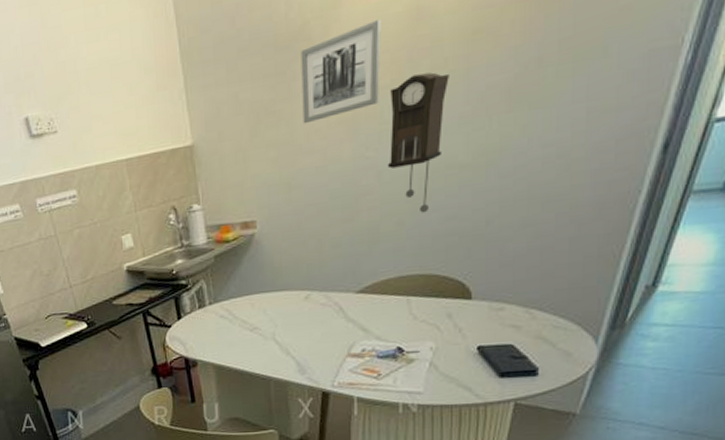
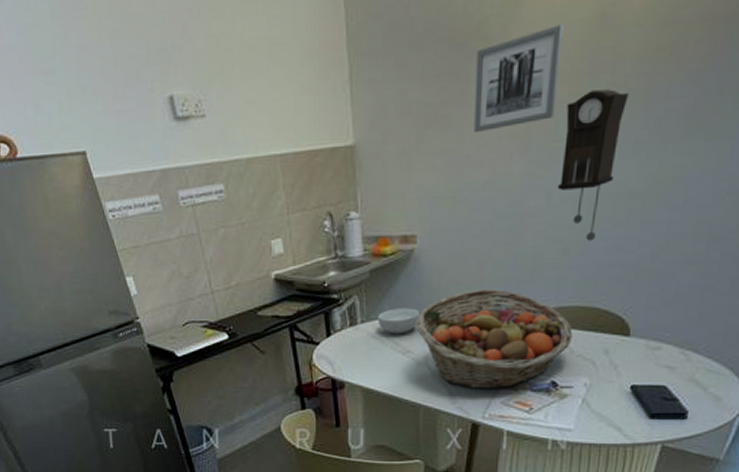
cereal bowl: none [224,287,264,313] -> present [377,308,420,334]
fruit basket: none [260,264,415,360] -> present [415,288,573,389]

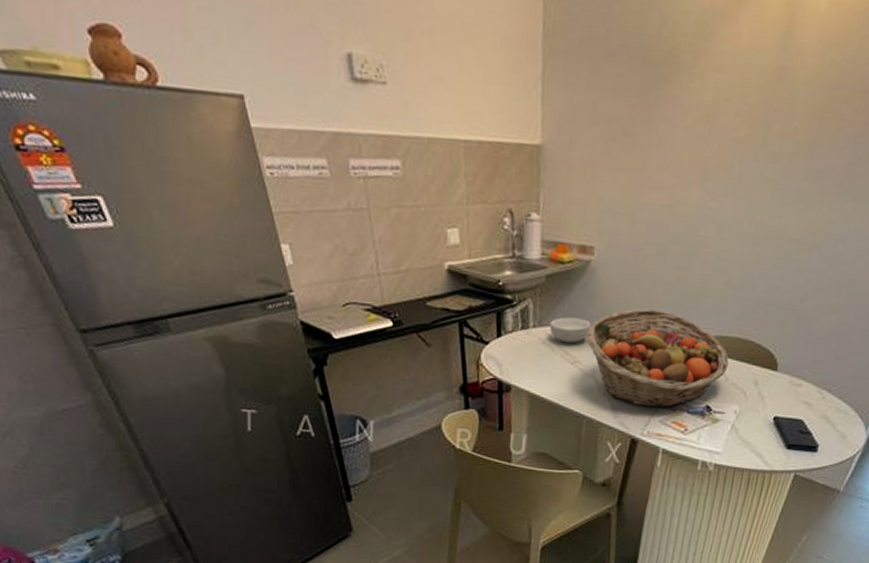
wall art: present [473,23,564,133] -> none [657,65,747,156]
pendulum clock: present [557,89,629,241] -> none [727,135,796,278]

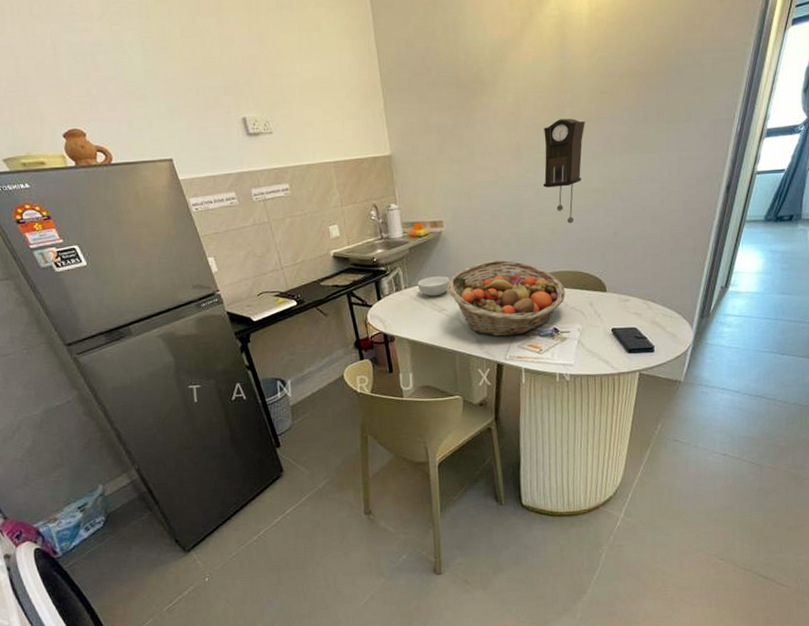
pendulum clock: none [727,135,796,278] -> present [542,118,585,224]

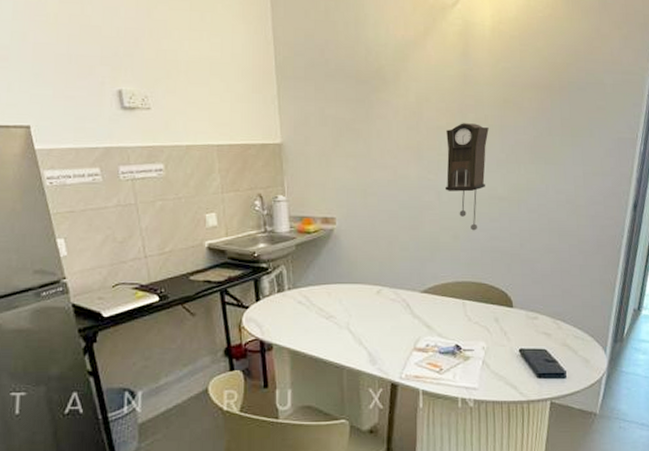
cereal bowl: present [417,276,450,297] -> none [303,278,341,301]
fruit basket: present [447,260,566,337] -> none [337,264,469,351]

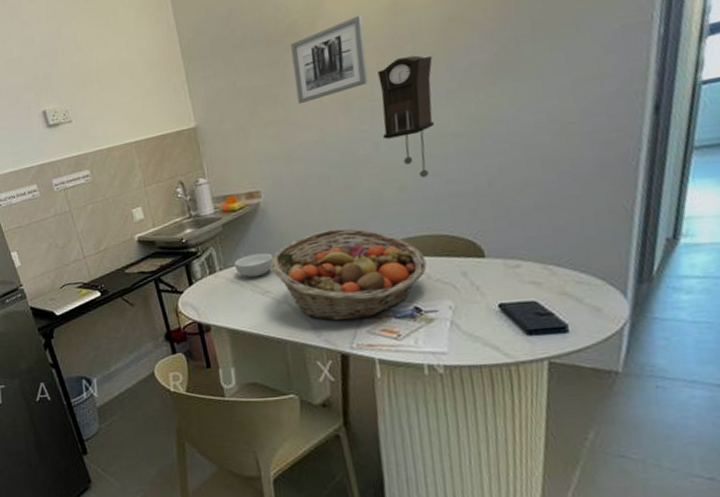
cereal bowl: none [303,278,341,301] -> present [234,252,274,278]
fruit basket: none [337,264,469,351] -> present [270,228,427,321]
wall art: none [377,76,439,144] -> present [290,14,368,105]

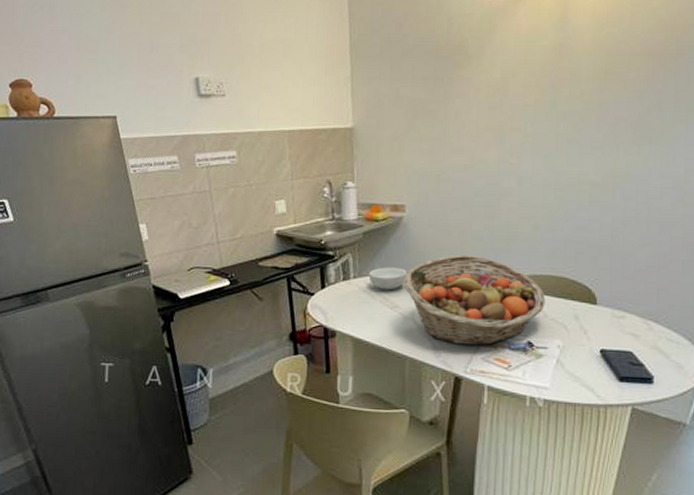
wall art: present [290,14,368,105] -> none [455,48,529,126]
pendulum clock: present [377,55,434,178] -> none [527,100,584,220]

